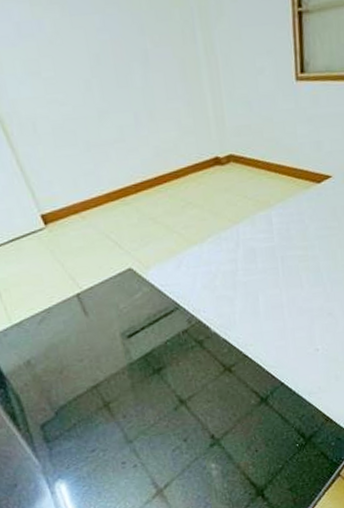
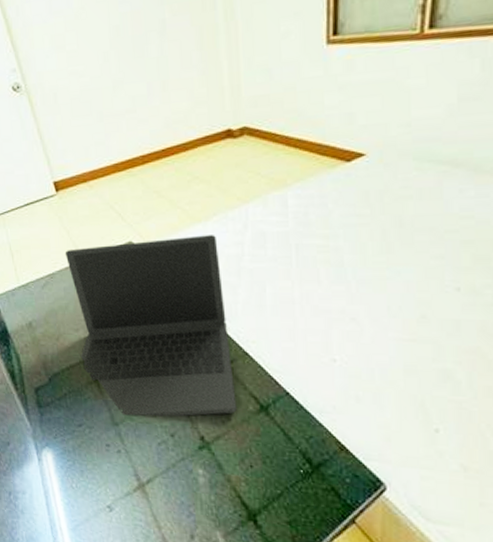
laptop: none [60,255,241,432] -> present [65,235,237,417]

